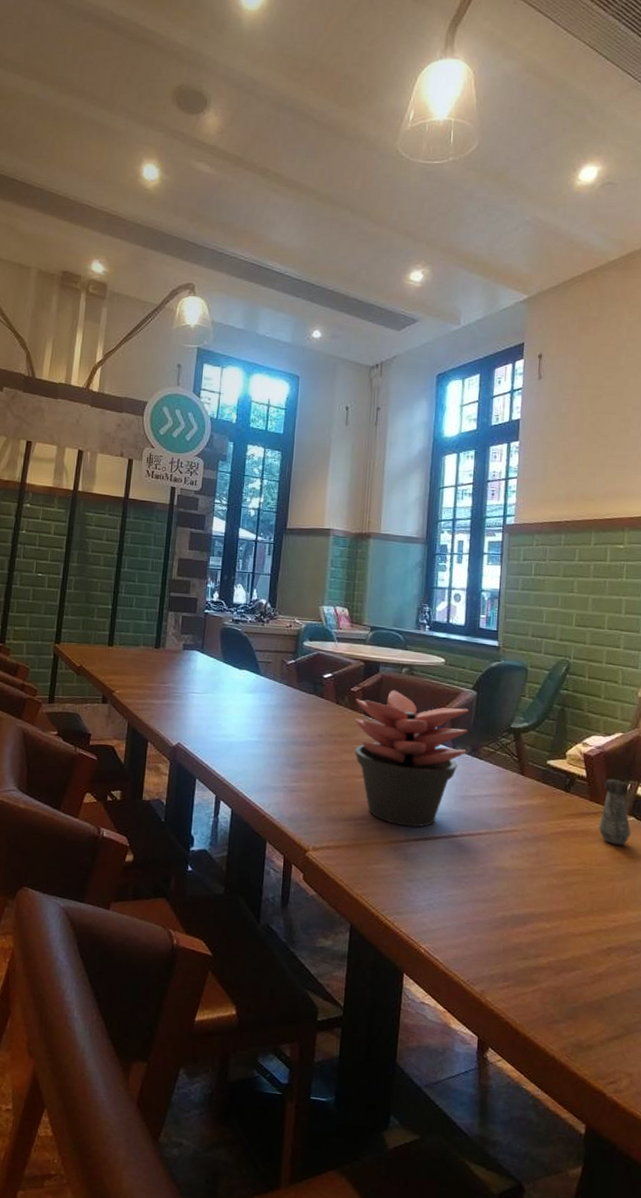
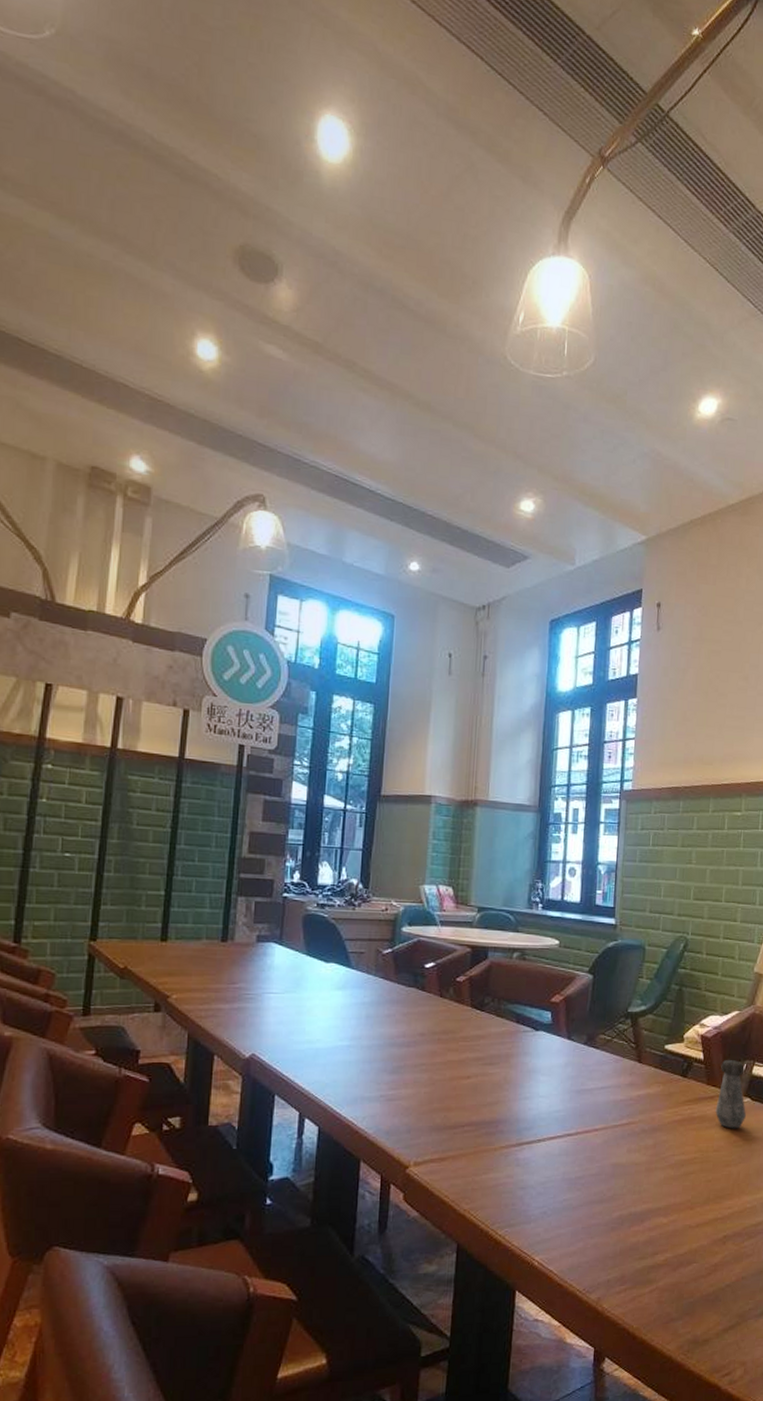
succulent plant: present [354,690,470,827] -> none [461,977,586,1129]

